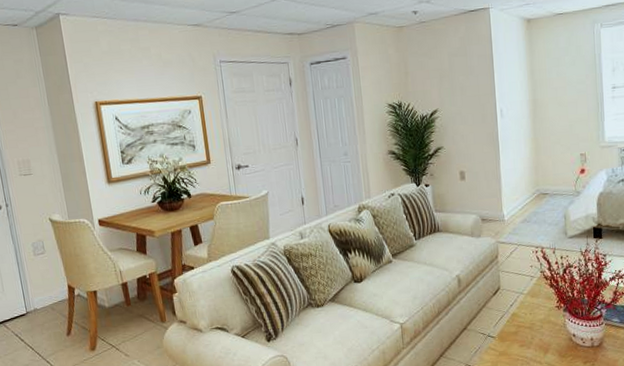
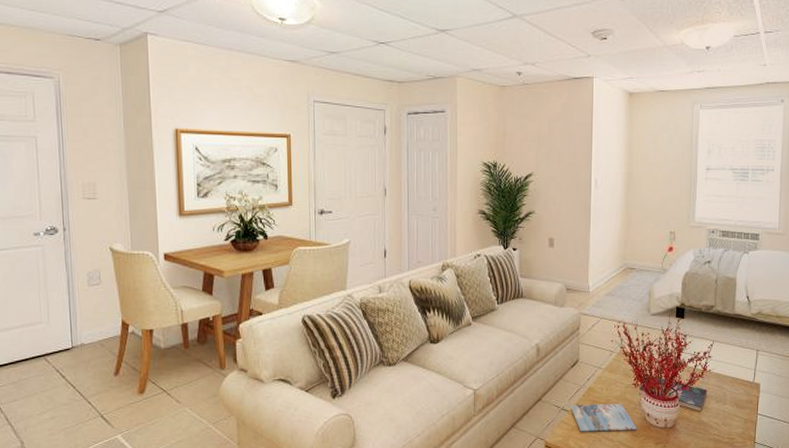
magazine: none [495,326,564,357] -> present [569,403,637,432]

